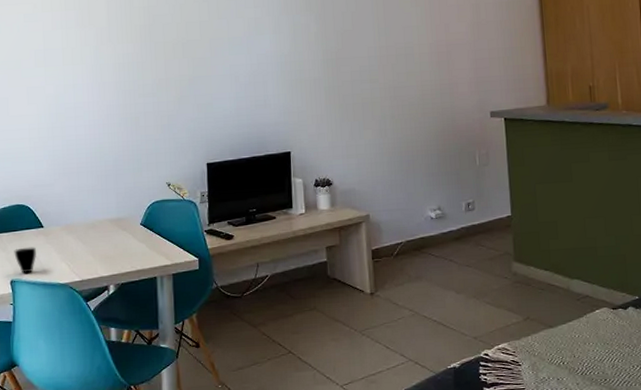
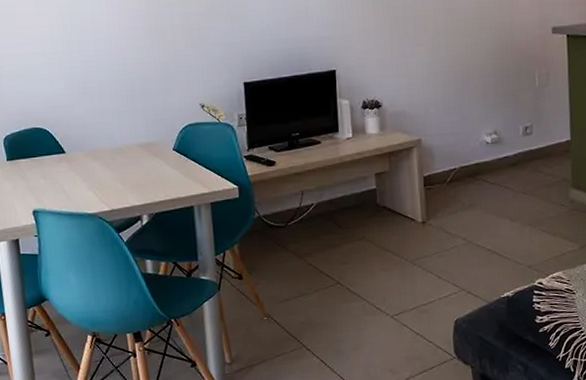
cup: present [14,247,36,273] -> none [34,174,60,203]

